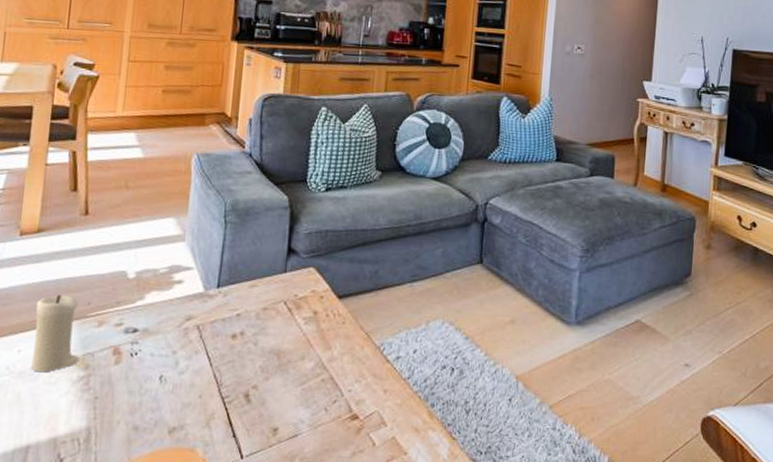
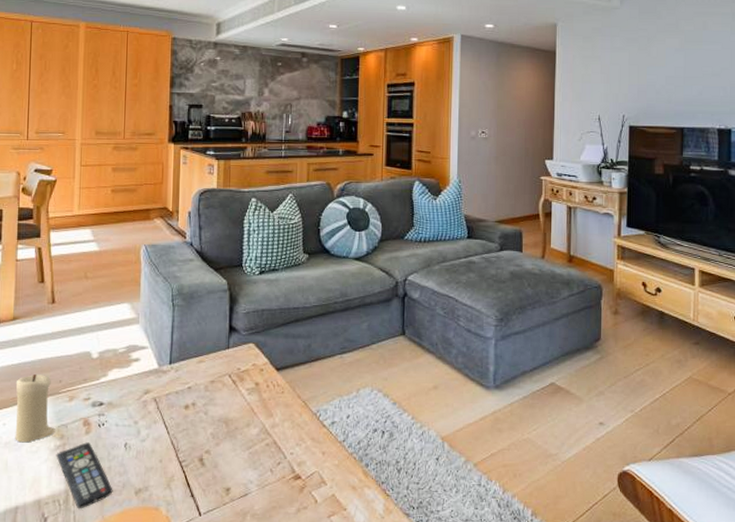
remote control: none [78,373,143,450] -> present [56,442,113,509]

